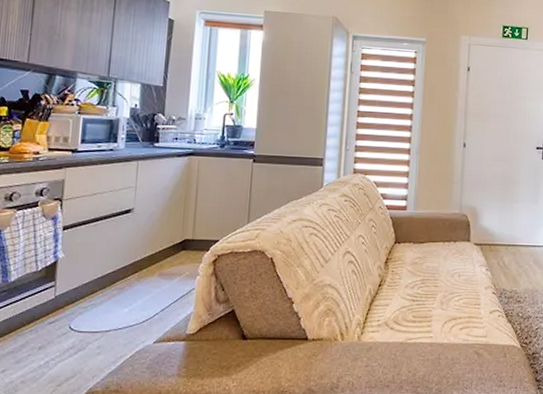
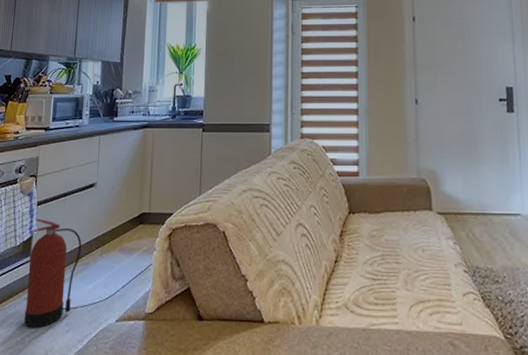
fire extinguisher: none [48,243,116,352] -> present [24,219,82,328]

